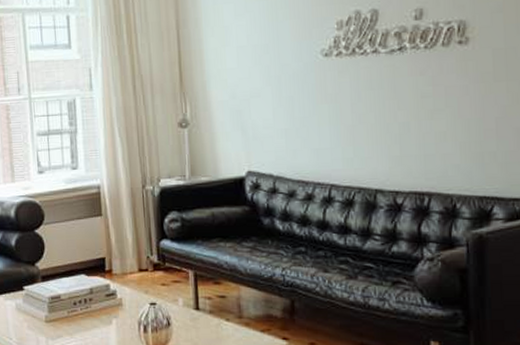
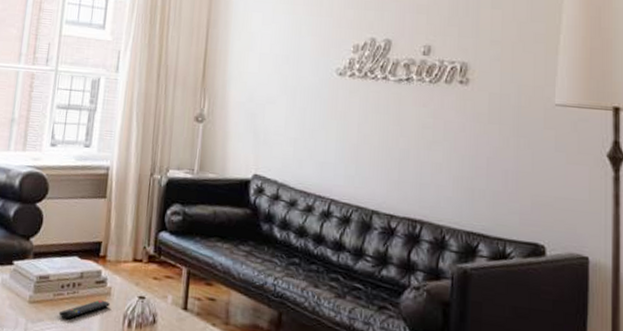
remote control: none [75,311,124,333] -> present [58,299,111,319]

